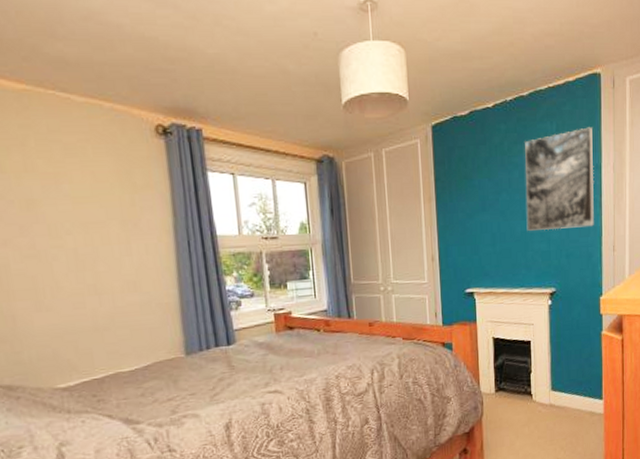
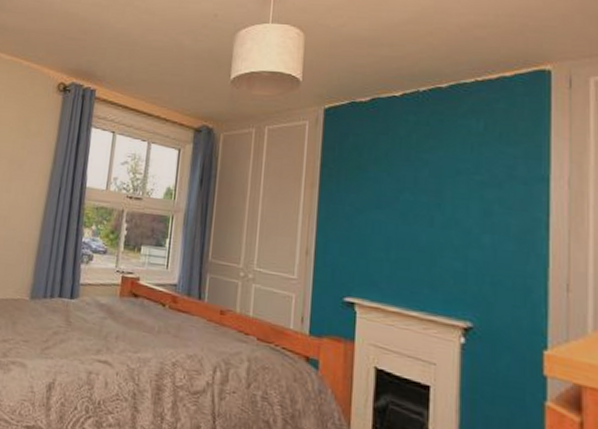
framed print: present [525,127,594,231] -> none [435,130,539,253]

